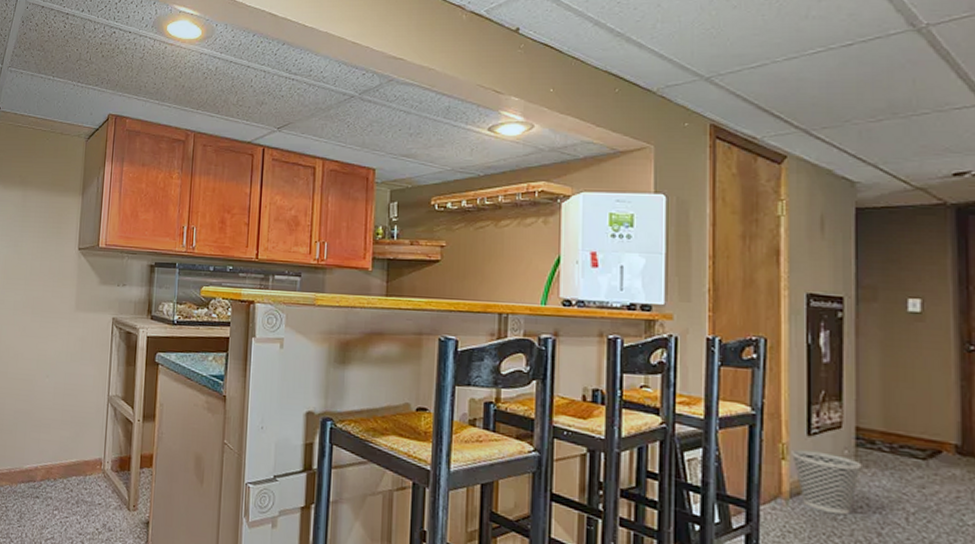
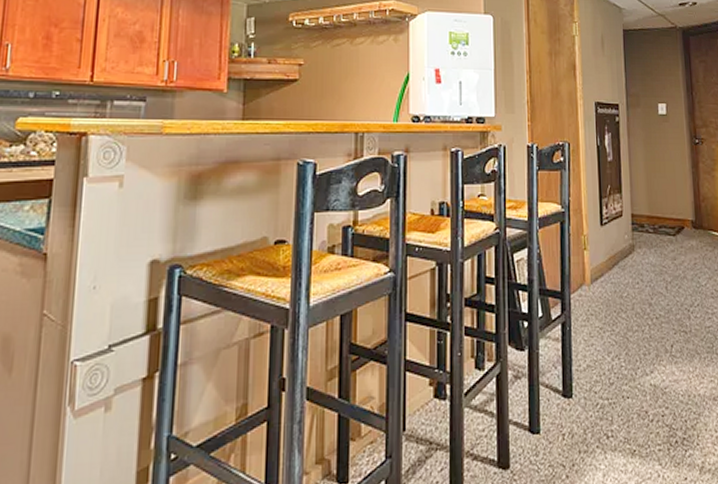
wastebasket: present [792,449,862,516] -> none [590,239,637,293]

